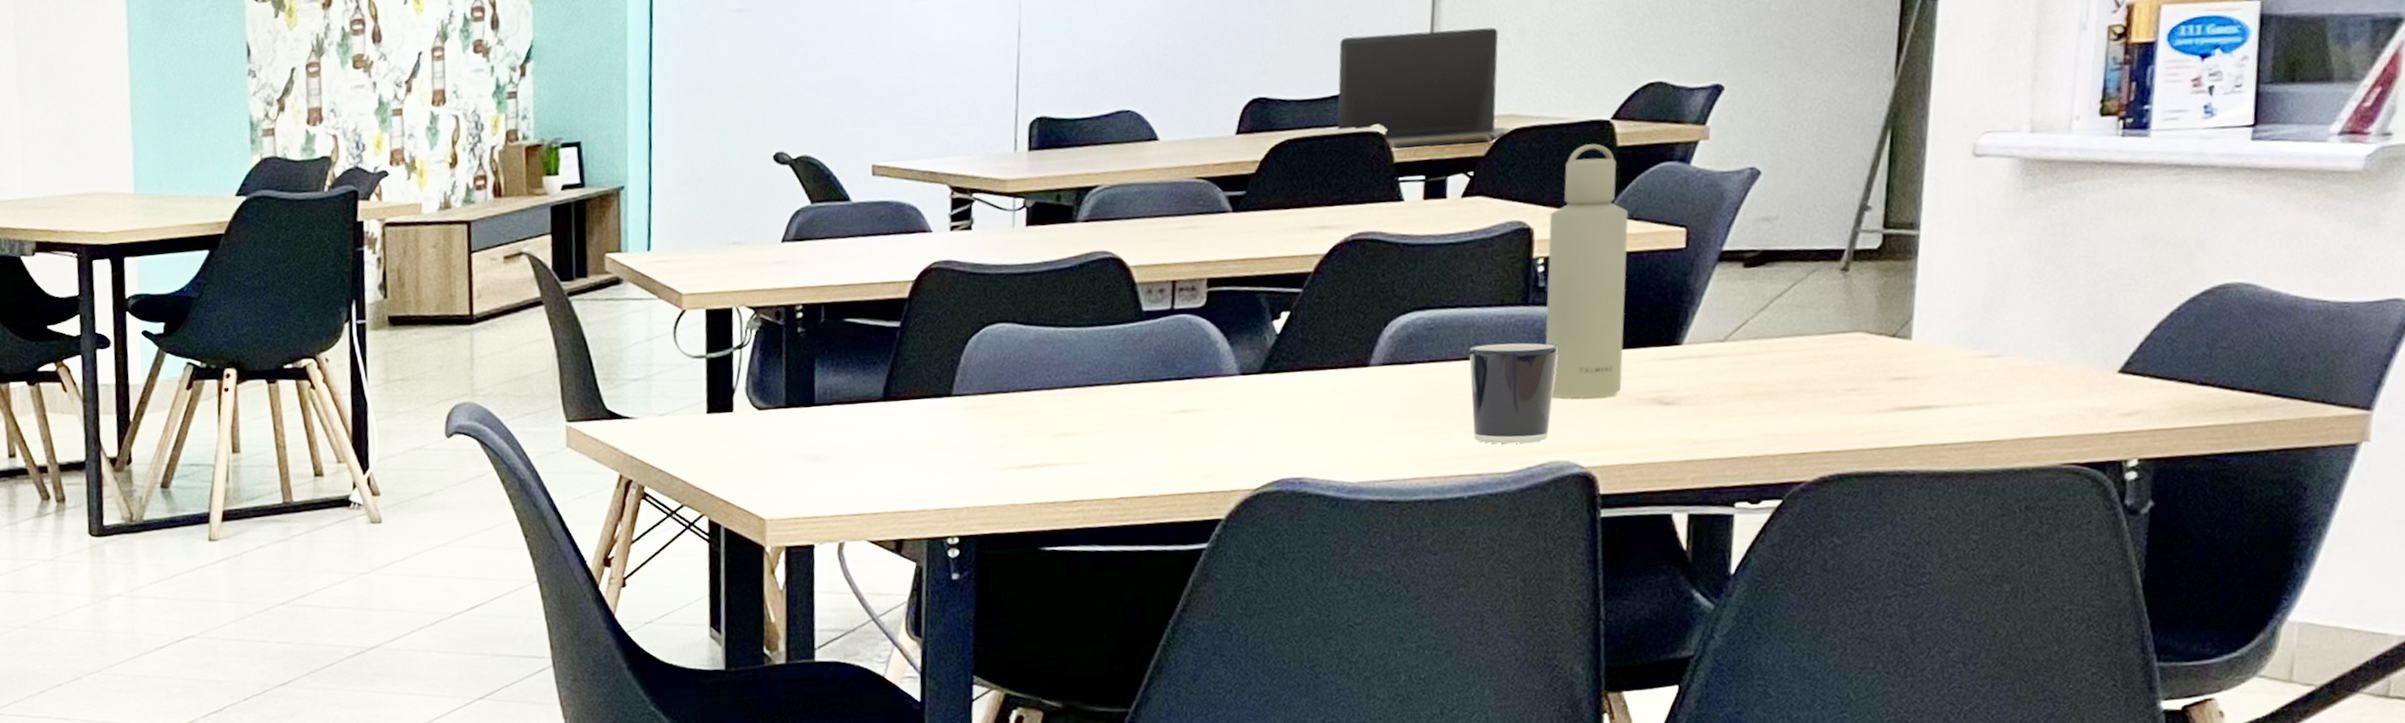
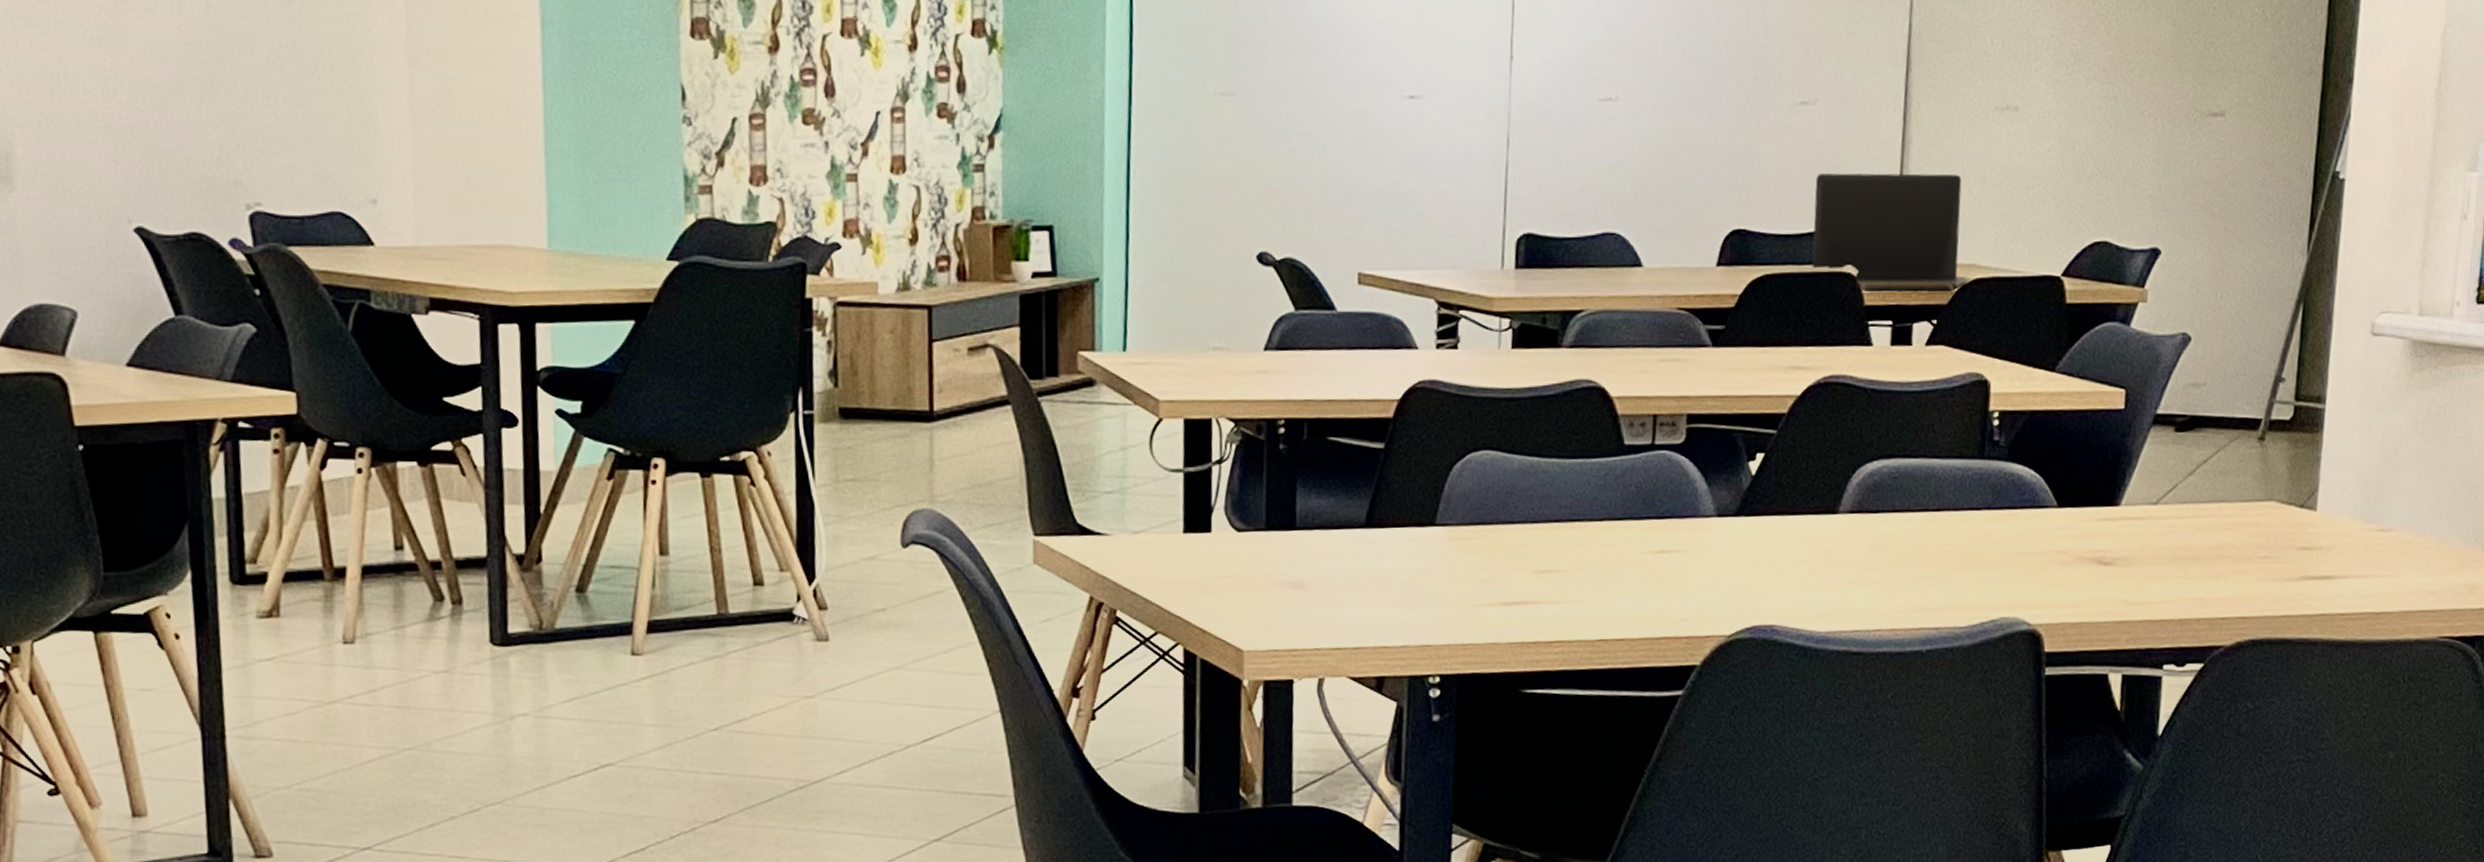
mug: present [1469,342,1559,444] -> none [1930,495,2011,598]
bottle: present [1545,143,1629,399] -> none [1999,299,2075,555]

